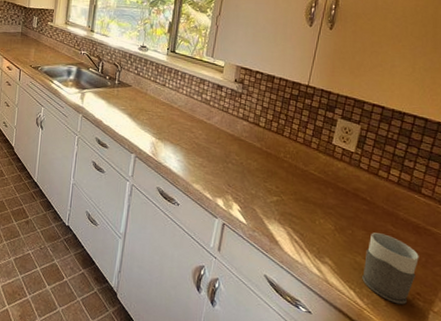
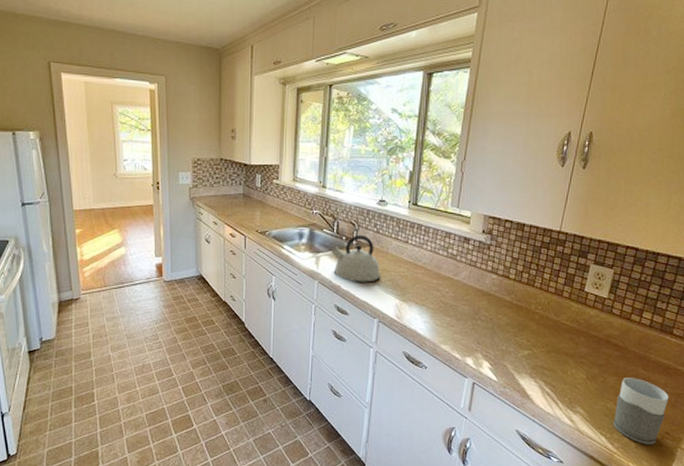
kettle: none [95,75,139,120] -> present [331,234,380,282]

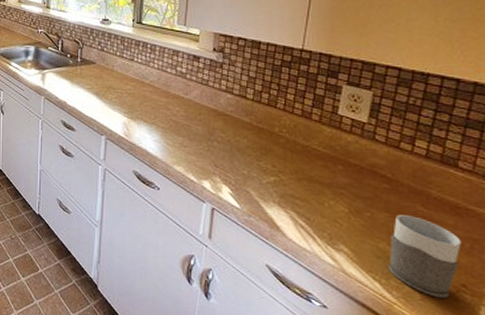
kettle: present [331,234,380,282] -> none [56,52,106,99]

